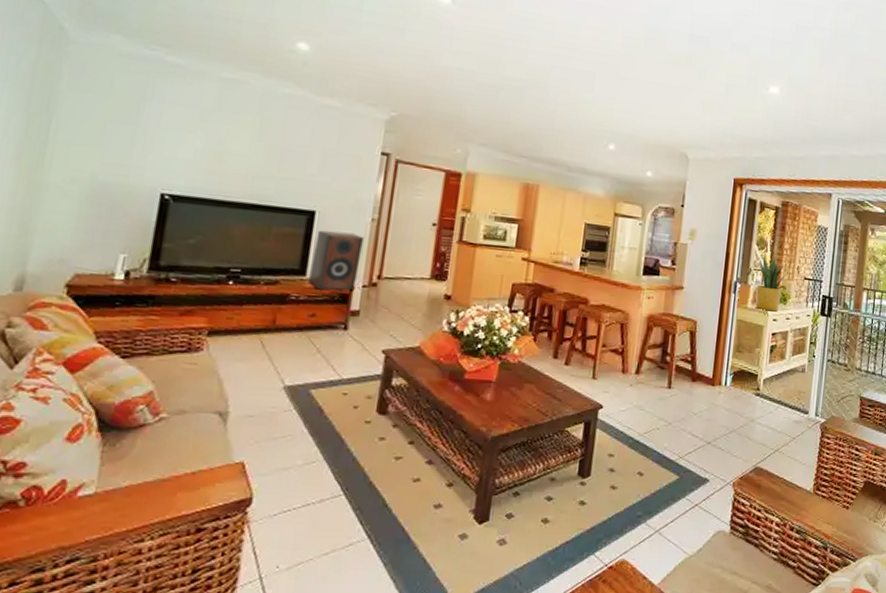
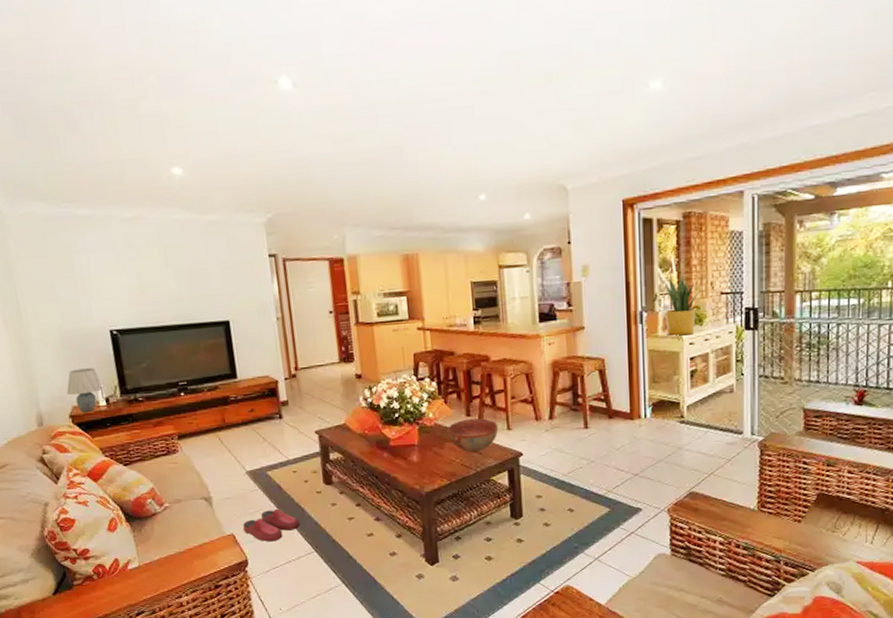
table lamp: none [72,229,126,285] -> present [66,368,102,414]
slippers: none [259,436,335,477] -> present [243,508,300,542]
speaker: present [308,230,364,291] -> none [236,334,279,388]
bowl: none [530,361,584,399] -> present [448,418,499,453]

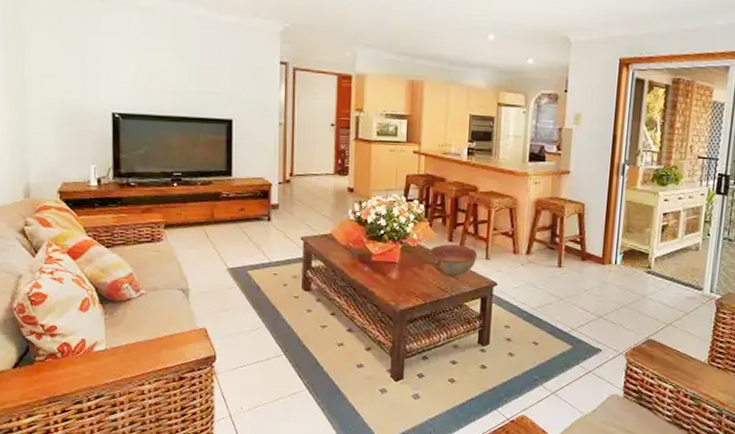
table lamp: present [66,368,102,414] -> none [59,146,95,191]
slippers: present [243,508,300,542] -> none [217,308,273,340]
planter: present [664,274,700,336] -> none [645,135,680,192]

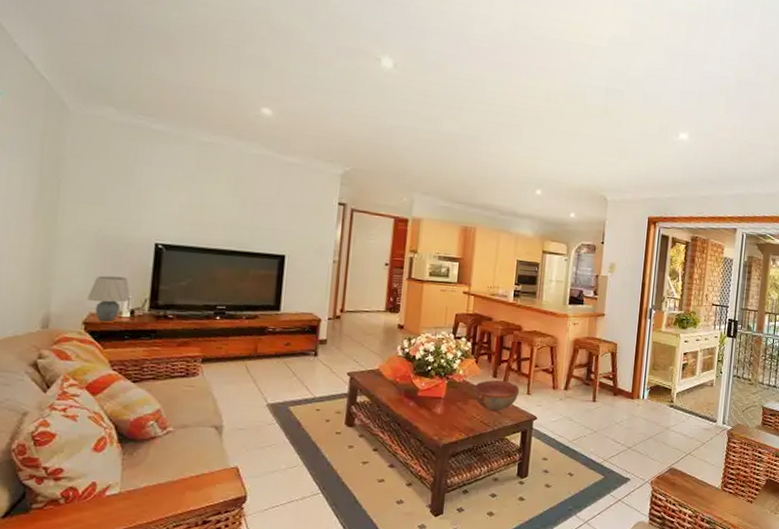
table lamp: none [59,146,95,191] -> present [87,275,130,322]

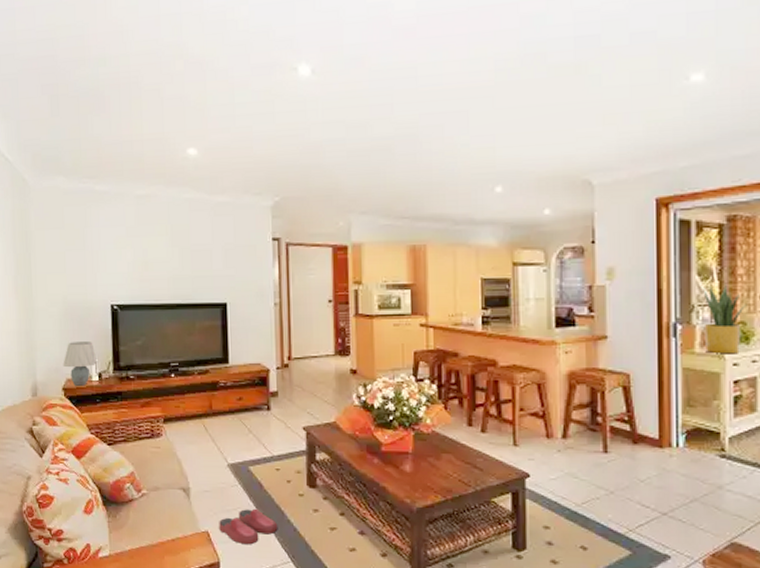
slippers: none [250,445,312,479] -> present [219,508,278,545]
bowl: present [474,380,520,412] -> none [446,429,503,468]
planter: none [668,284,697,334] -> present [703,284,747,354]

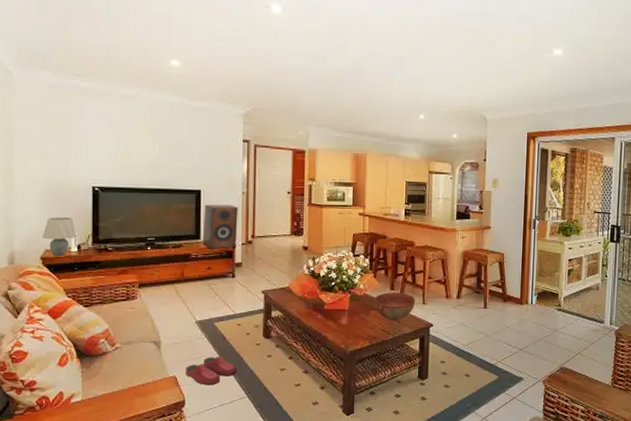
speaker: none [231,319,271,375] -> present [202,204,238,249]
bowl: none [446,429,503,468] -> present [374,292,416,321]
planter: present [703,284,747,354] -> none [553,194,579,242]

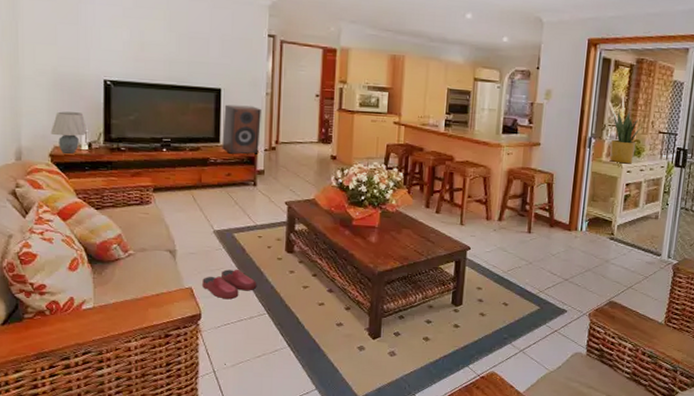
bowl: present [374,292,416,321] -> none [407,210,453,241]
planter: none [553,194,579,242] -> present [609,111,642,164]

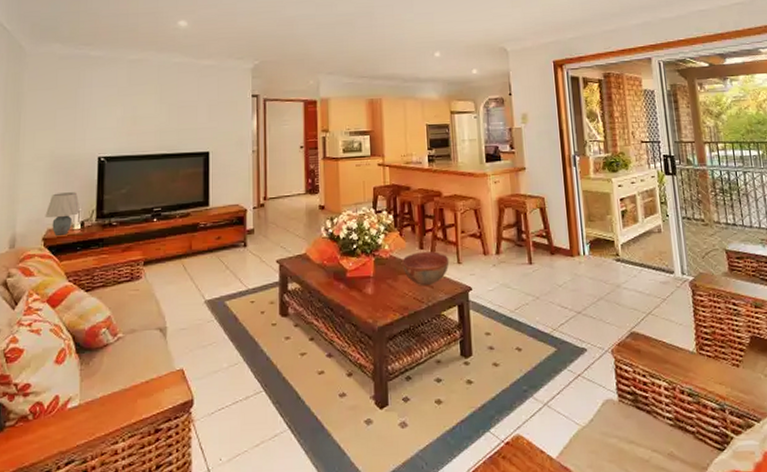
slippers: present [202,269,257,300] -> none [194,341,252,379]
speaker: present [222,104,261,154] -> none [211,165,249,216]
bowl: none [407,210,453,241] -> present [402,251,449,286]
planter: present [609,111,642,164] -> none [592,124,623,179]

